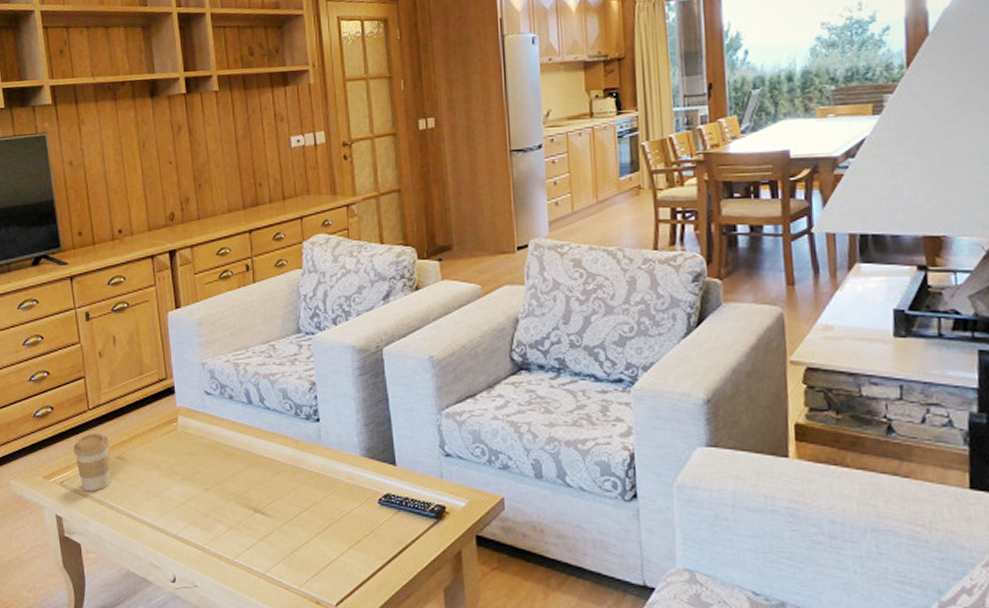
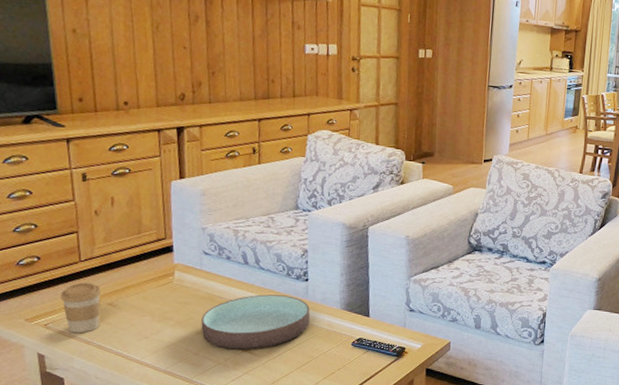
bowl: none [209,440,327,510] -> present [201,294,310,350]

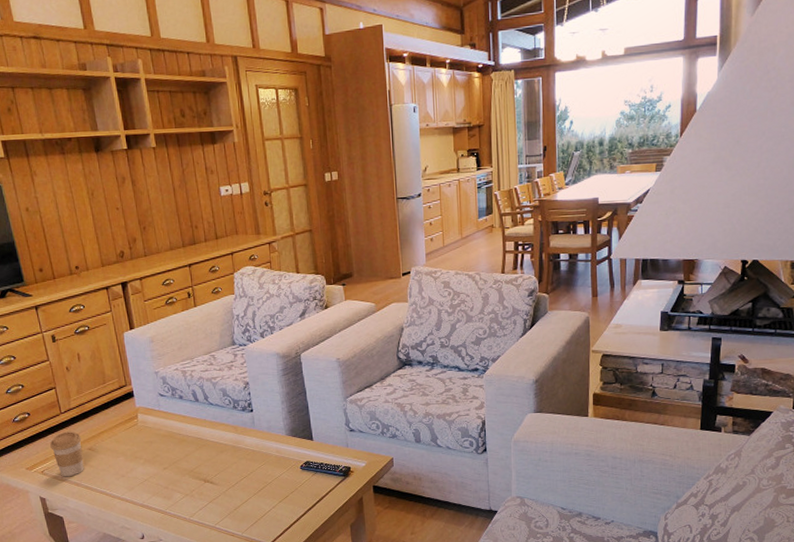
bowl: present [201,294,310,350] -> none [166,427,260,481]

